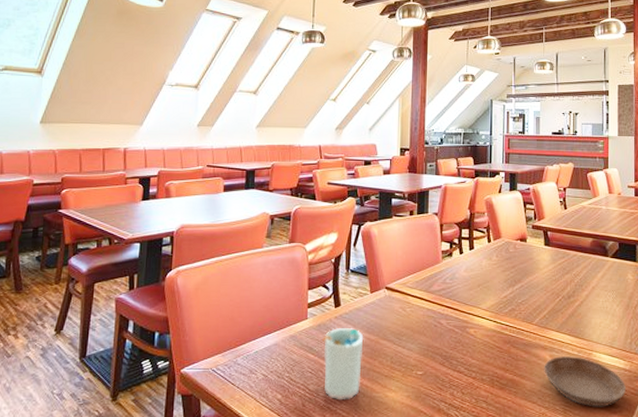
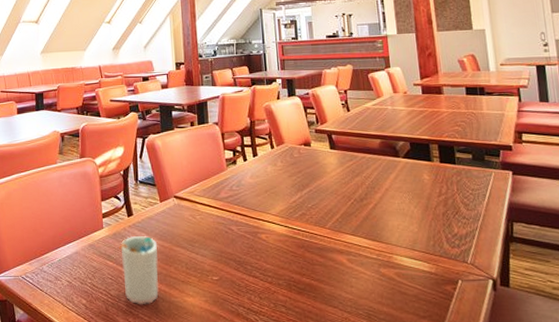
saucer: present [544,355,627,407] -> none [342,259,434,312]

